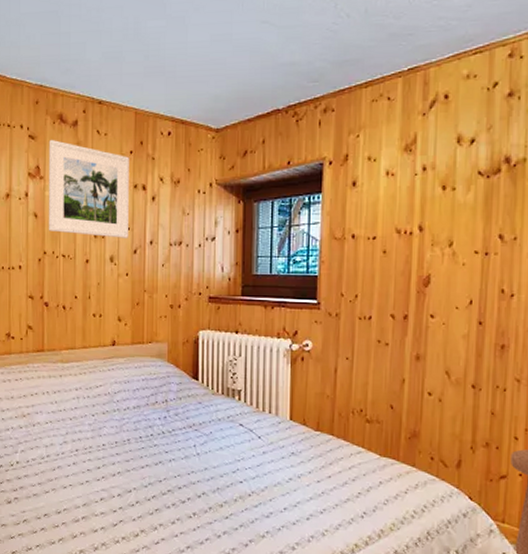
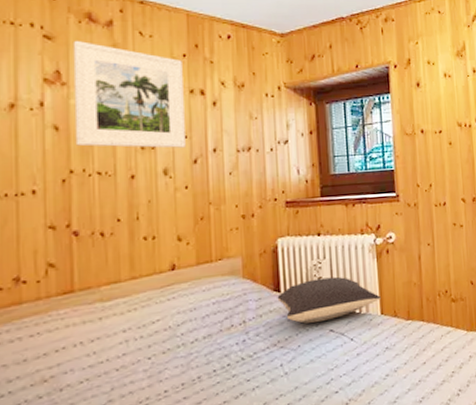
pillow: none [195,374,291,415] -> present [277,276,381,324]

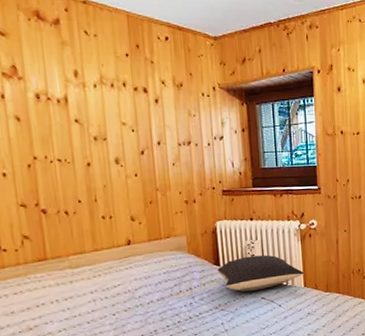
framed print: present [72,40,186,148] -> none [24,37,133,140]

